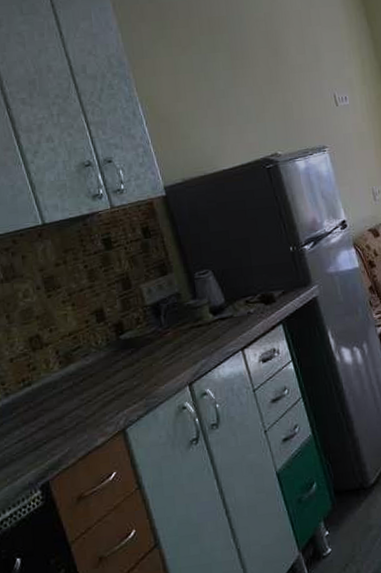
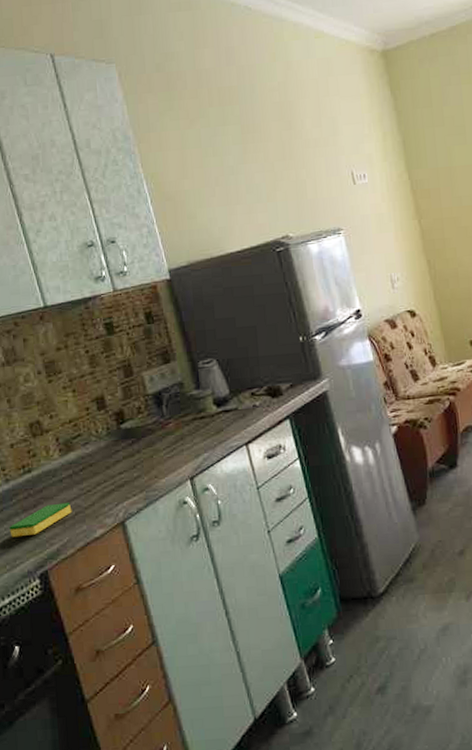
dish sponge: none [9,413,73,451] -> present [9,502,72,538]

